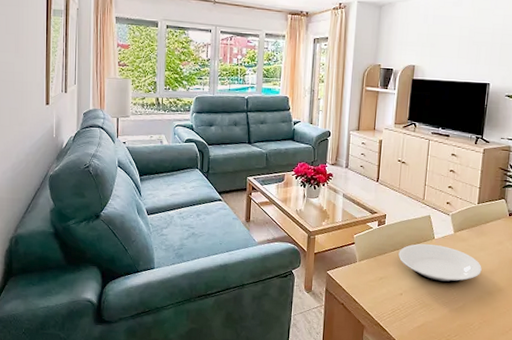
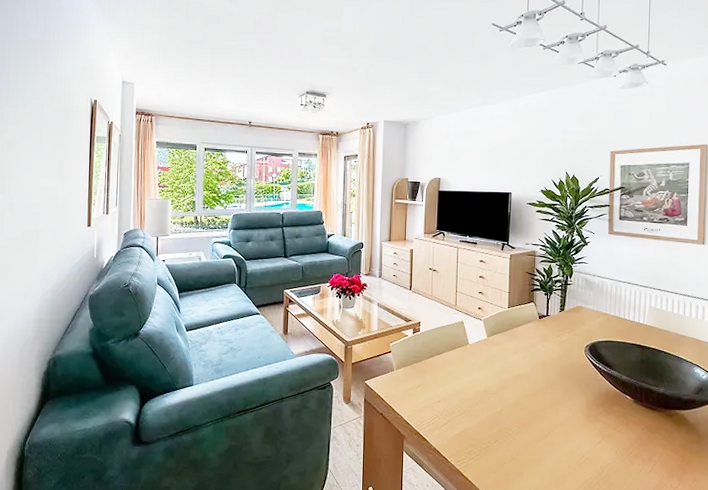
plate: present [398,244,482,284] -> none [434,350,517,389]

